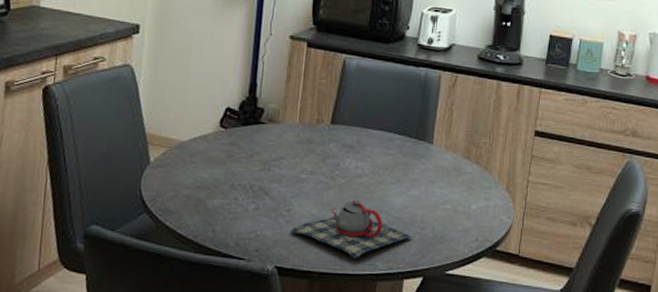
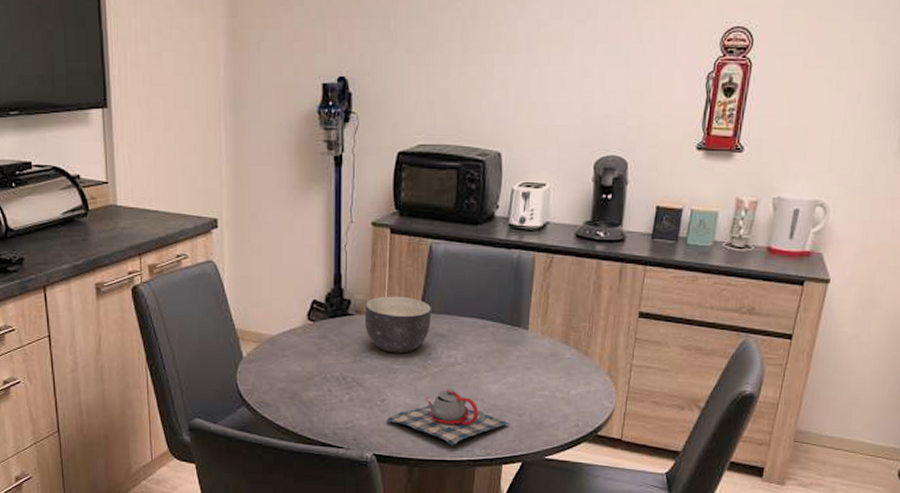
bowl: none [276,106,342,163] -> present [365,296,431,354]

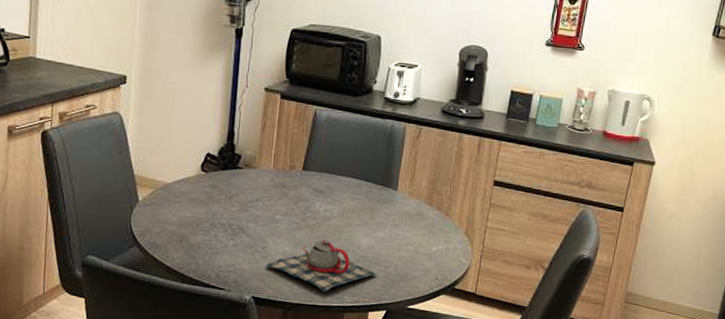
bowl: present [365,296,431,354] -> none [252,153,313,206]

